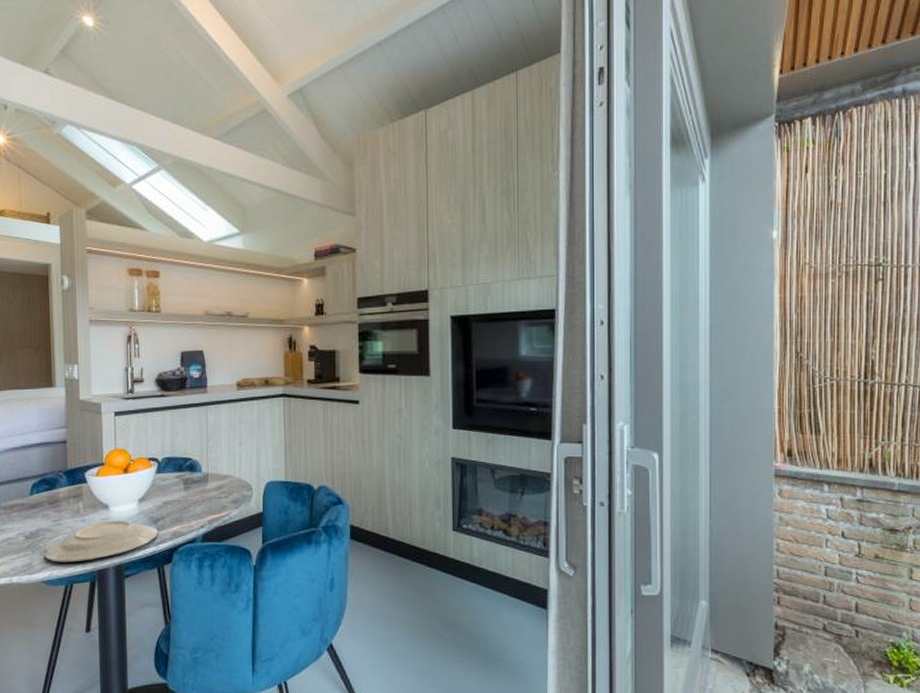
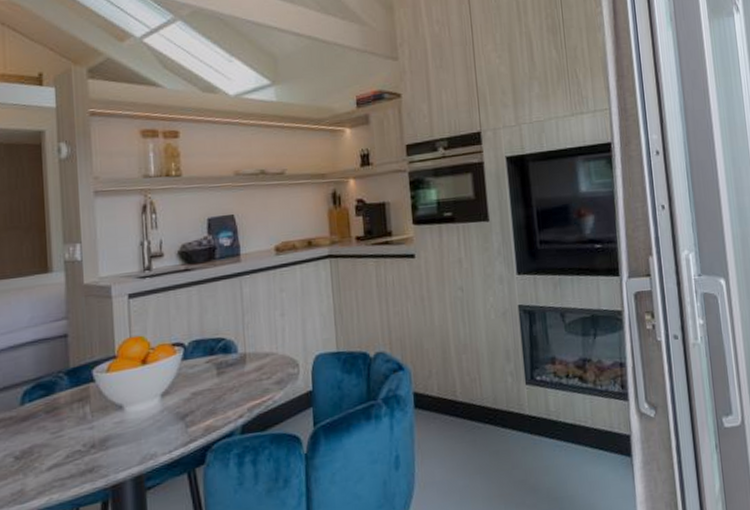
plate: present [44,521,158,562] -> none [40,421,186,484]

